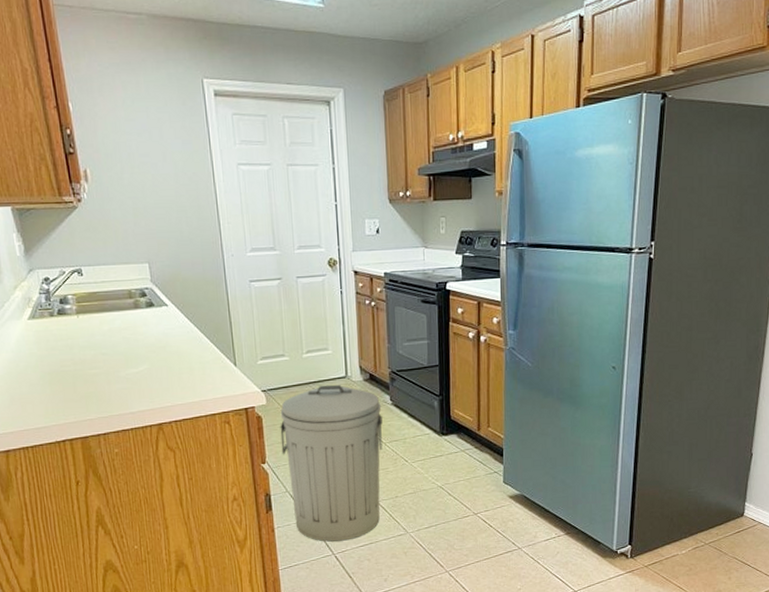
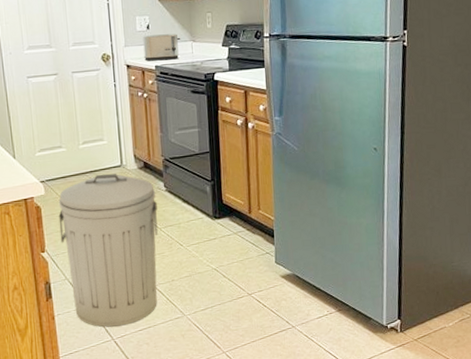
toaster: none [372,239,413,268] -> present [143,33,181,62]

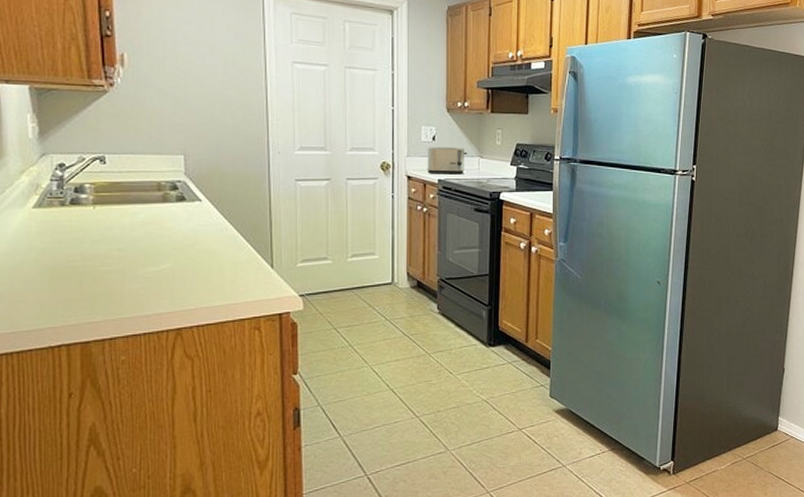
trash can: present [58,173,158,328] -> none [316,291,428,462]

